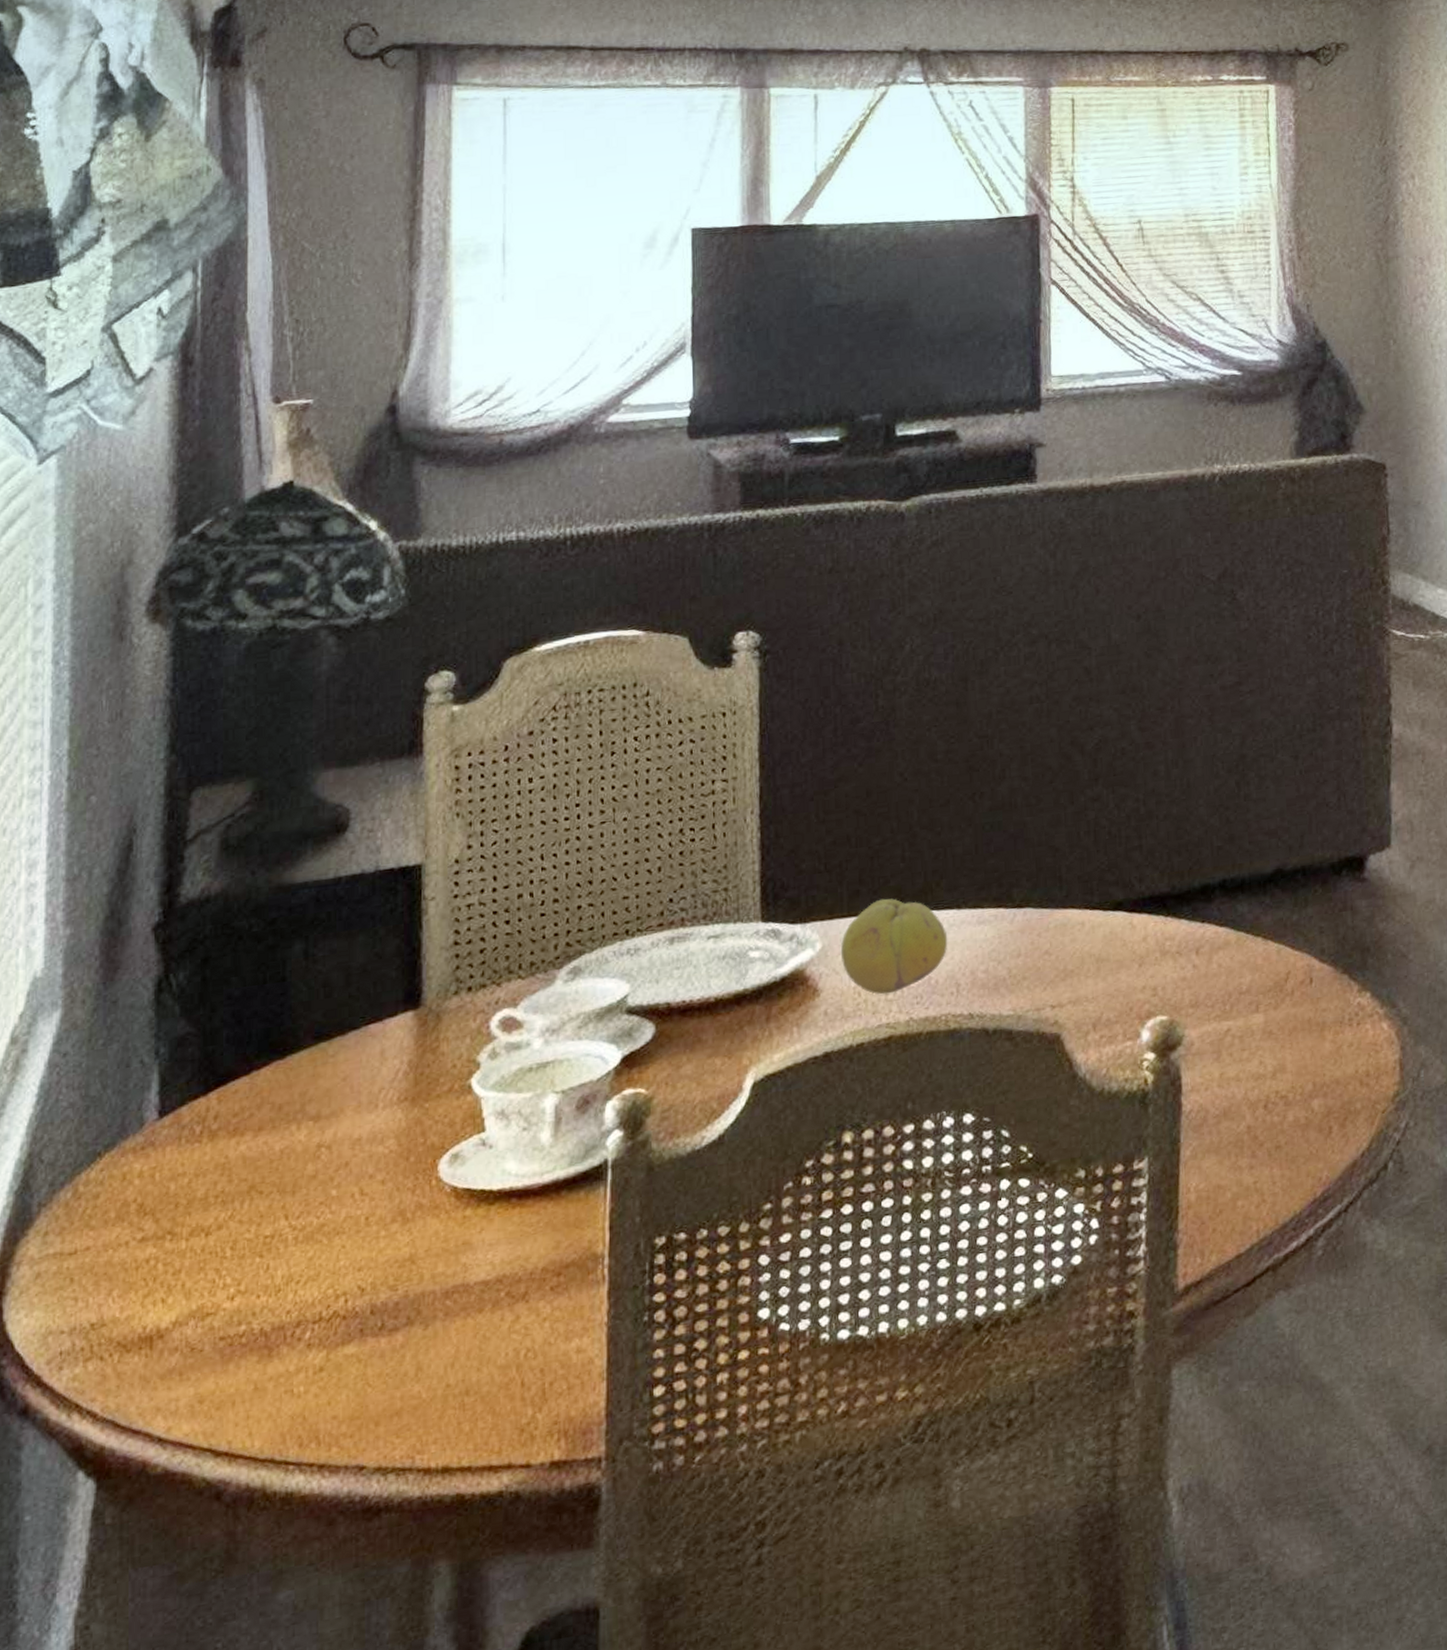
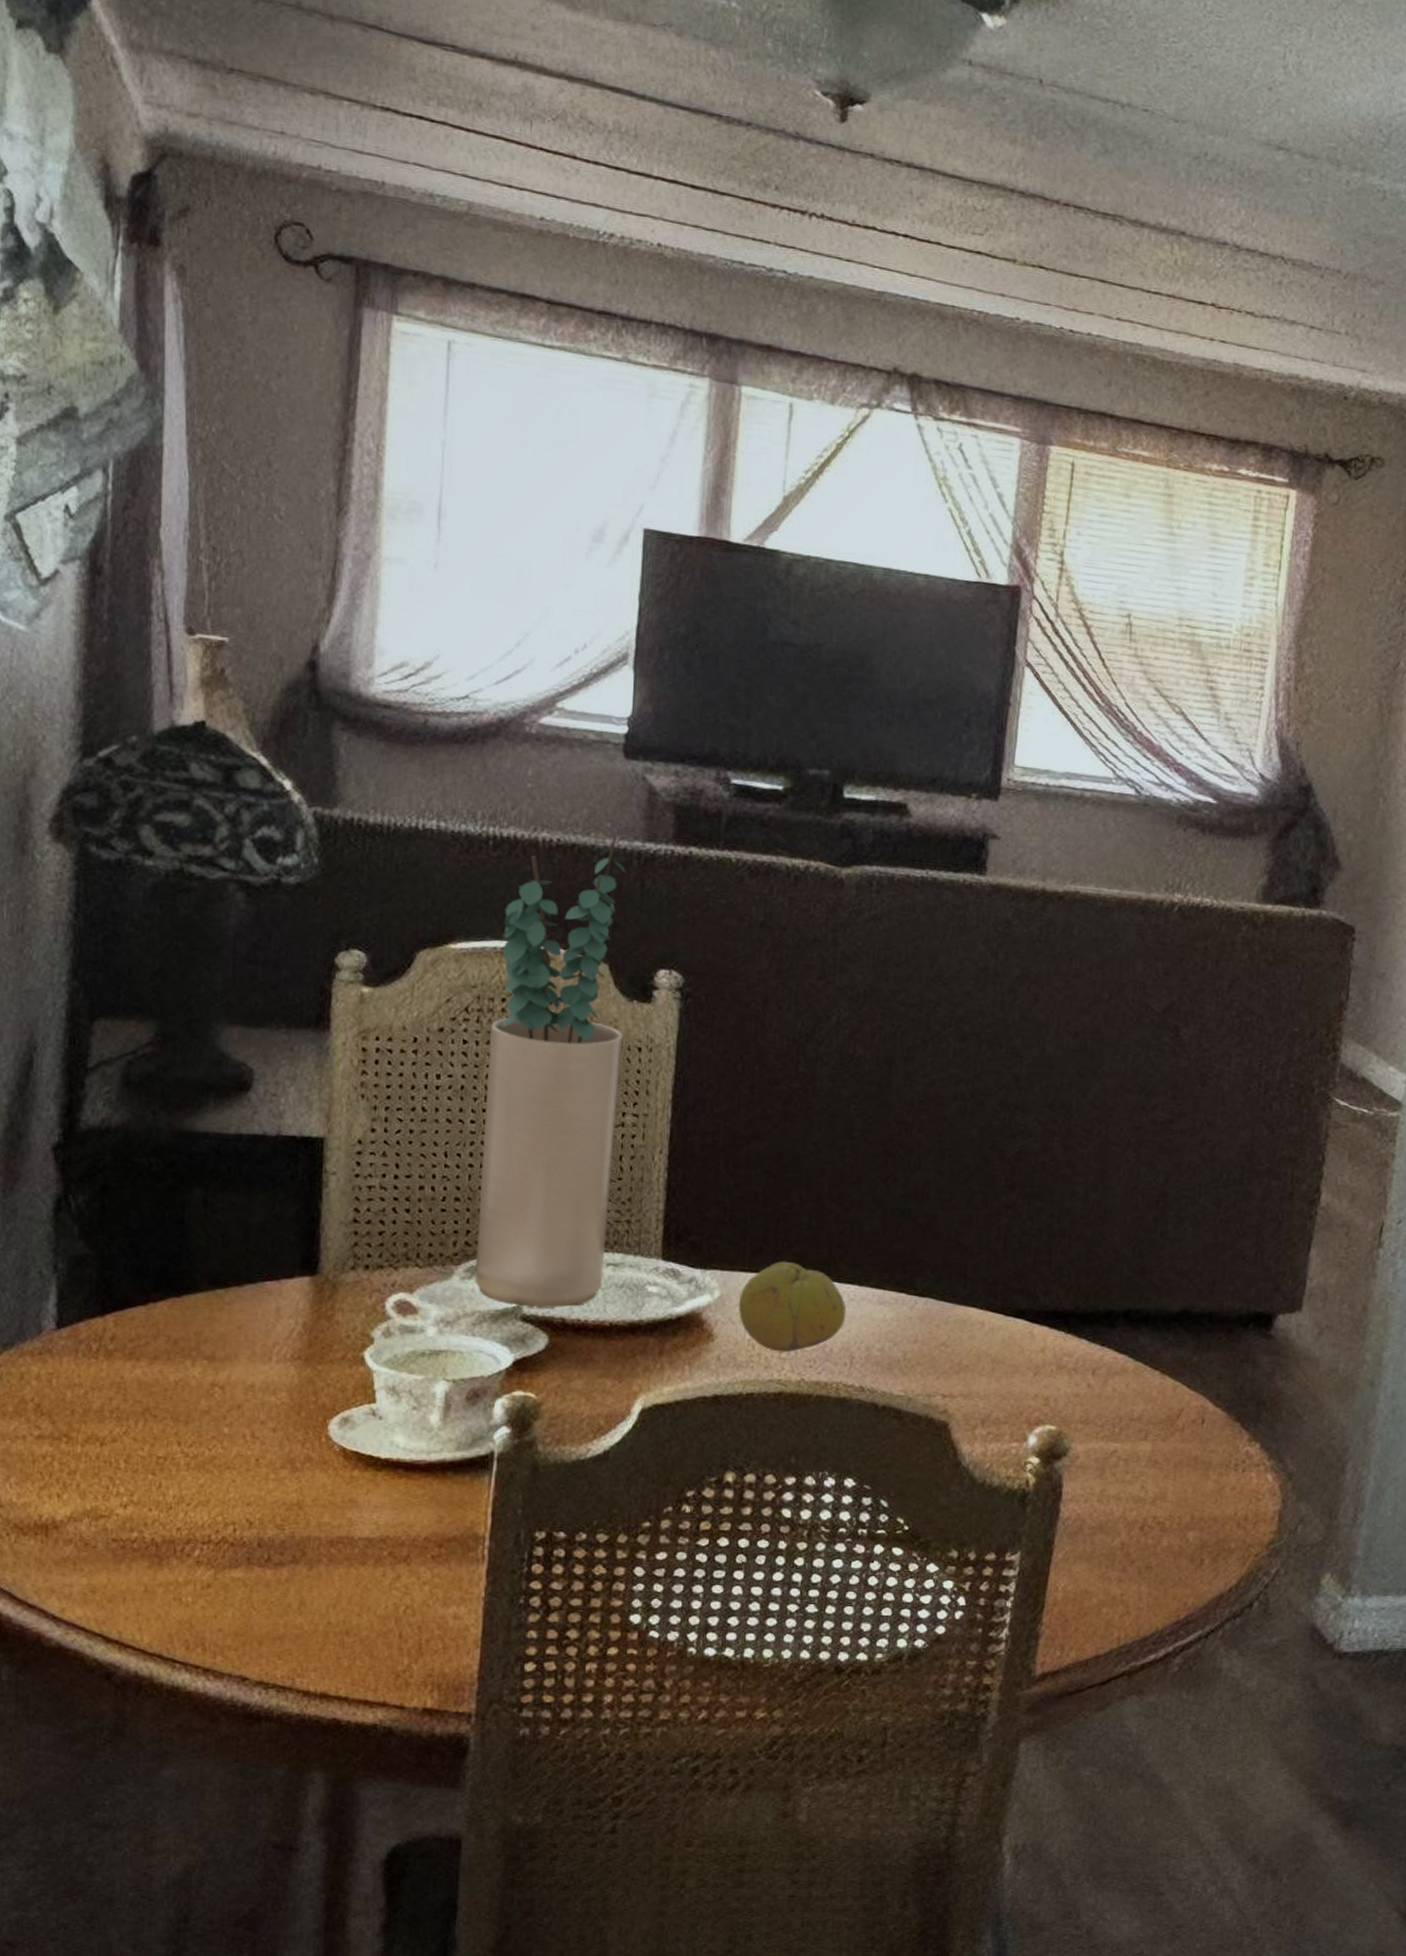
vase: none [577,512,708,1000] -> present [474,835,625,1308]

